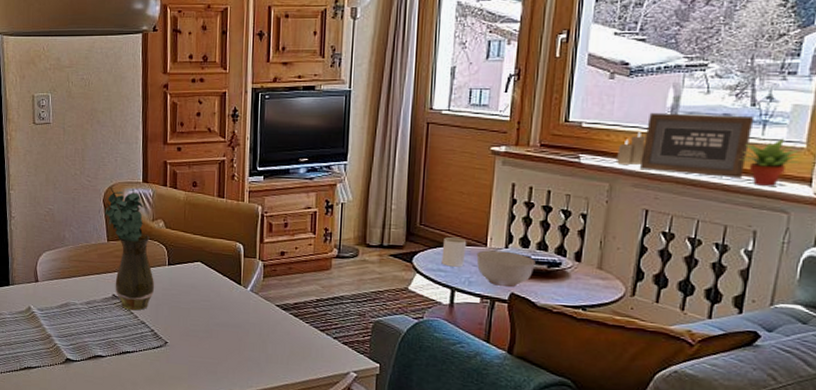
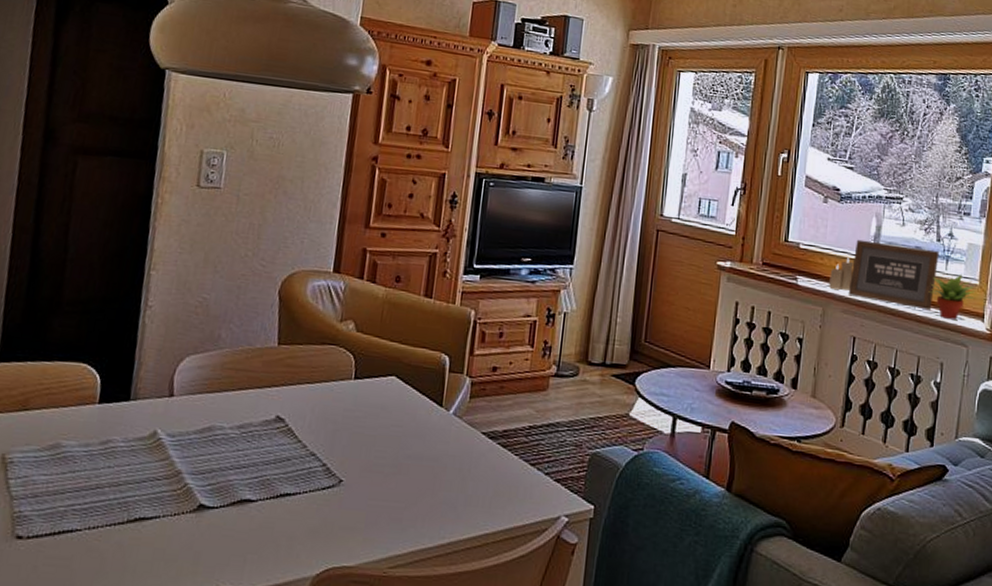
vase: present [104,188,155,311] -> none [278,276,336,438]
cup: present [441,237,467,267] -> none [664,357,691,392]
bowl: present [476,250,536,288] -> none [699,373,756,416]

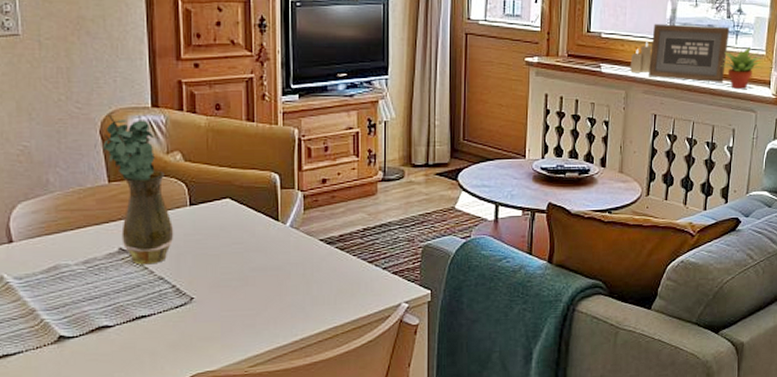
vase: none [278,276,336,438] -> present [103,115,174,265]

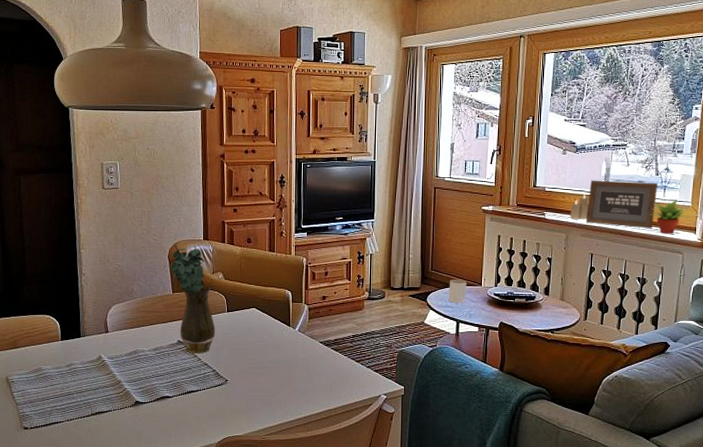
cup: none [485,151,508,181] -> present [448,280,467,303]

